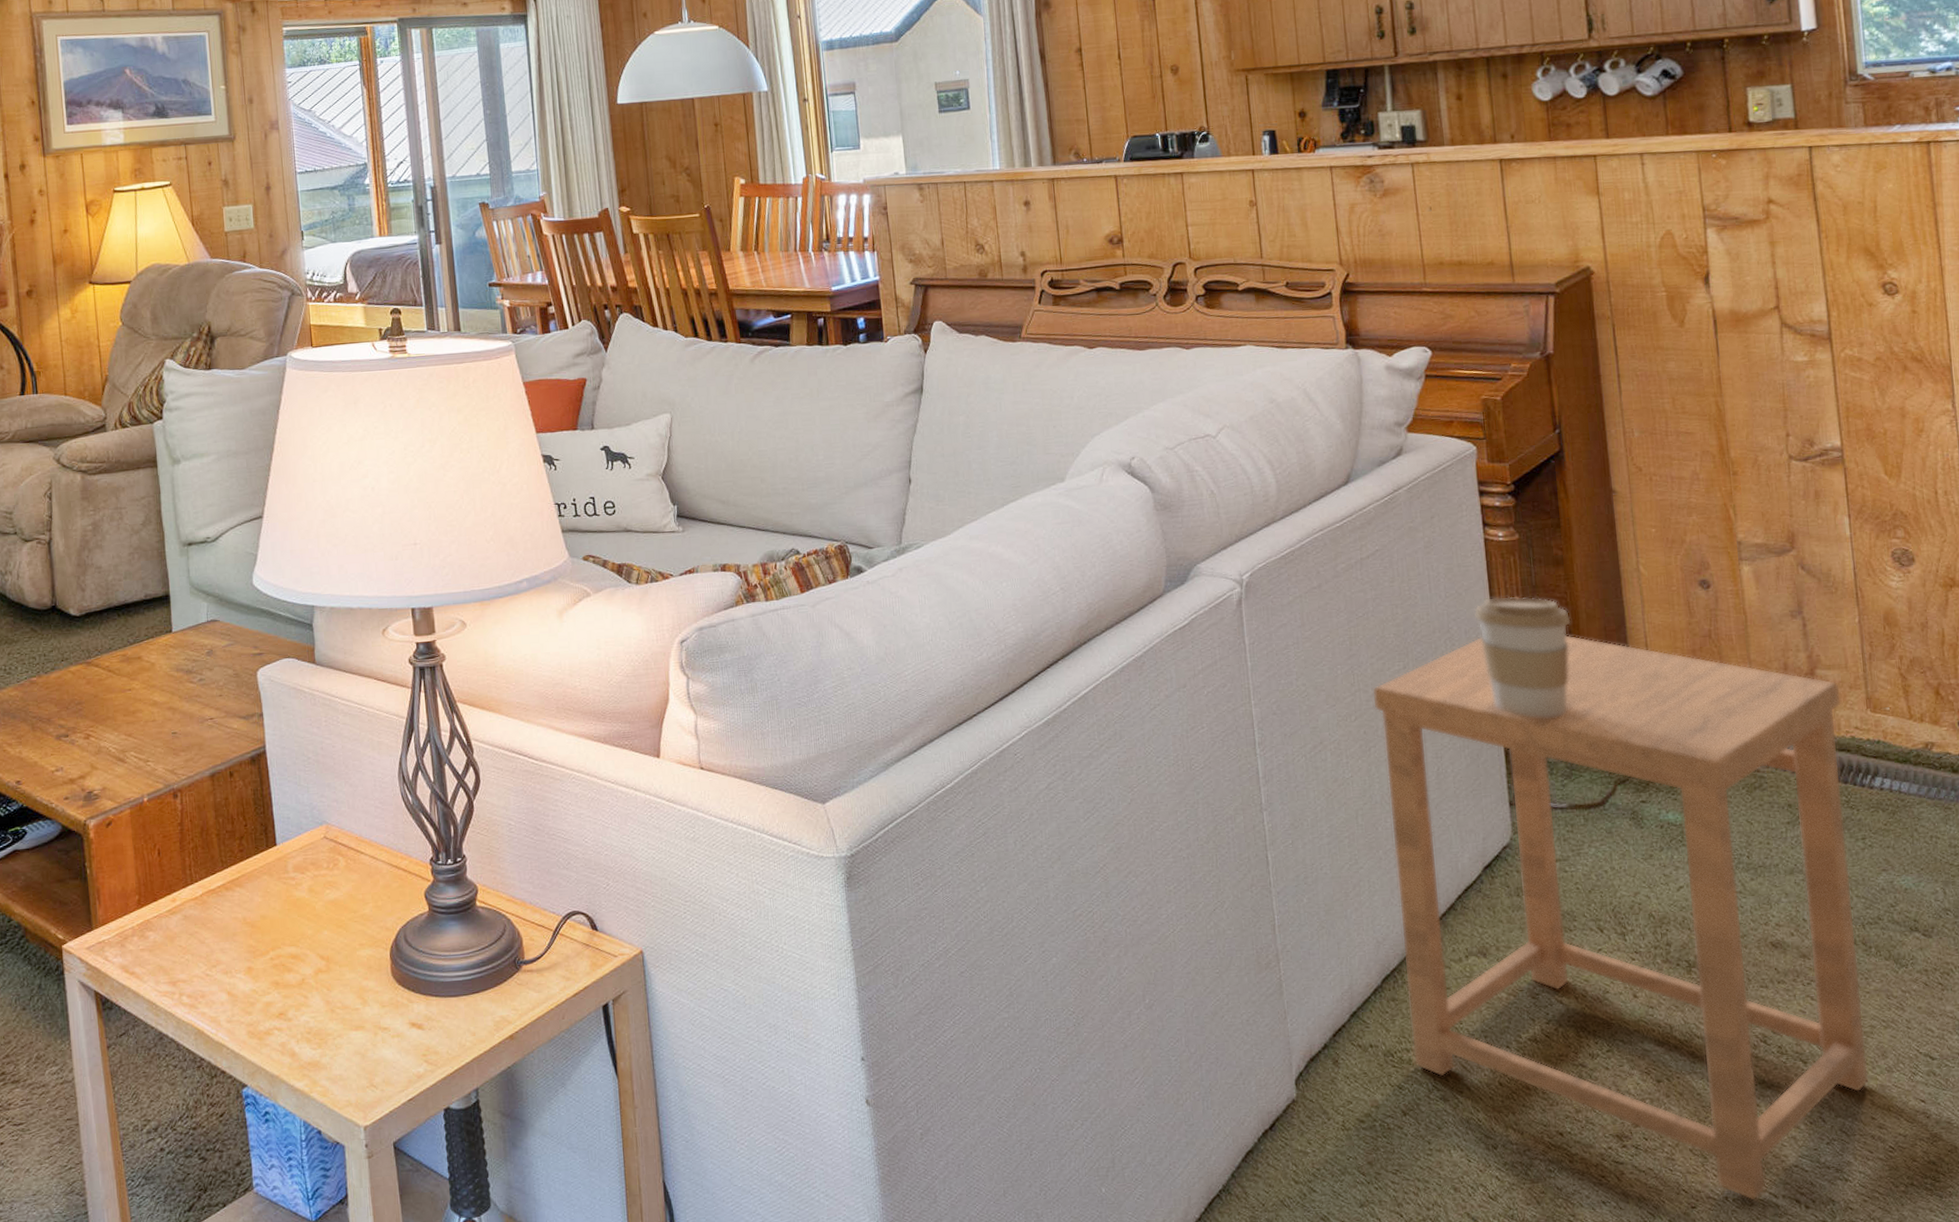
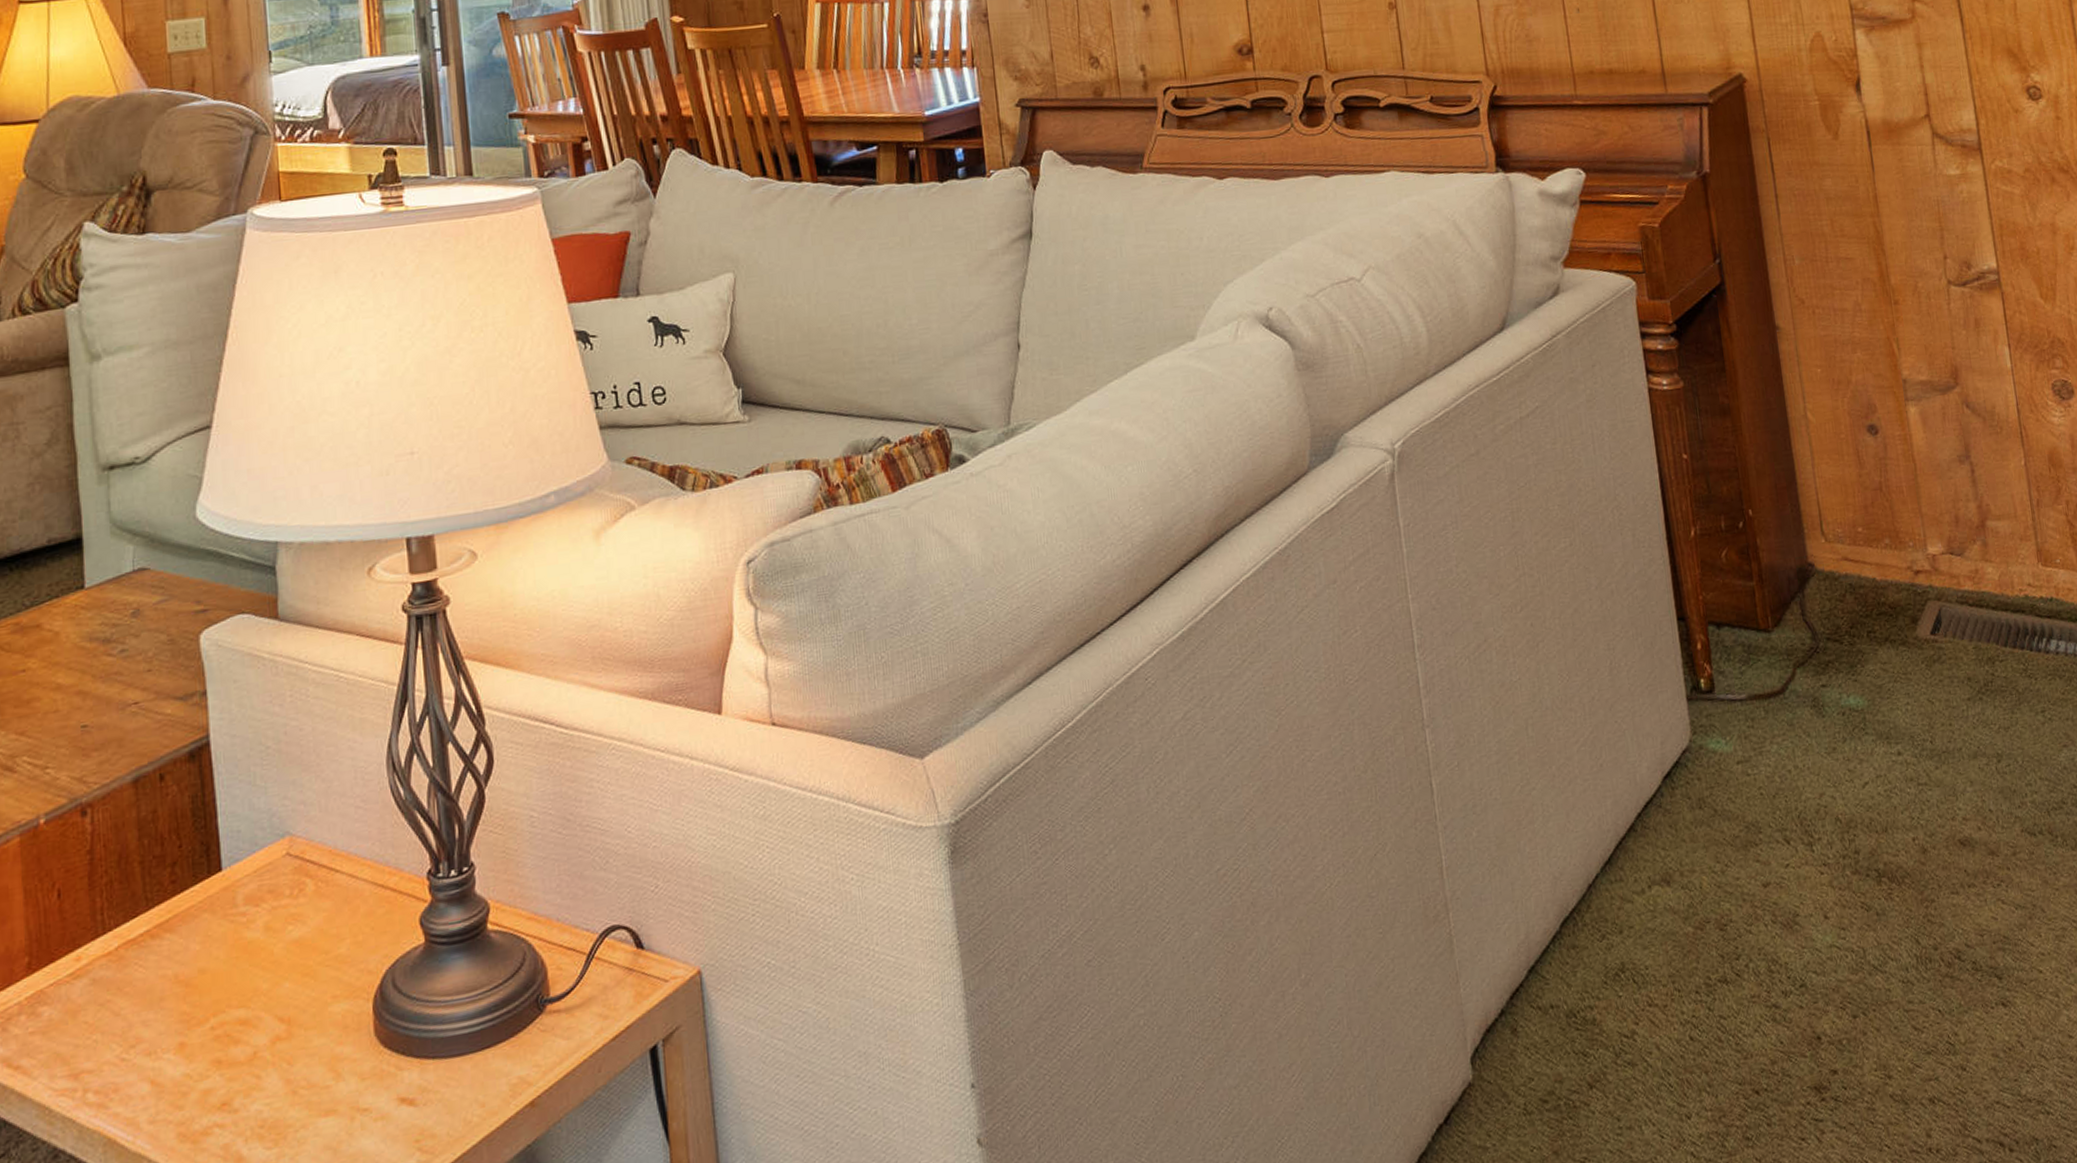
side table: present [1371,635,1869,1201] -> none [1537,495,2064,1150]
coffee cup: present [1473,596,1571,718] -> none [1640,453,1742,595]

